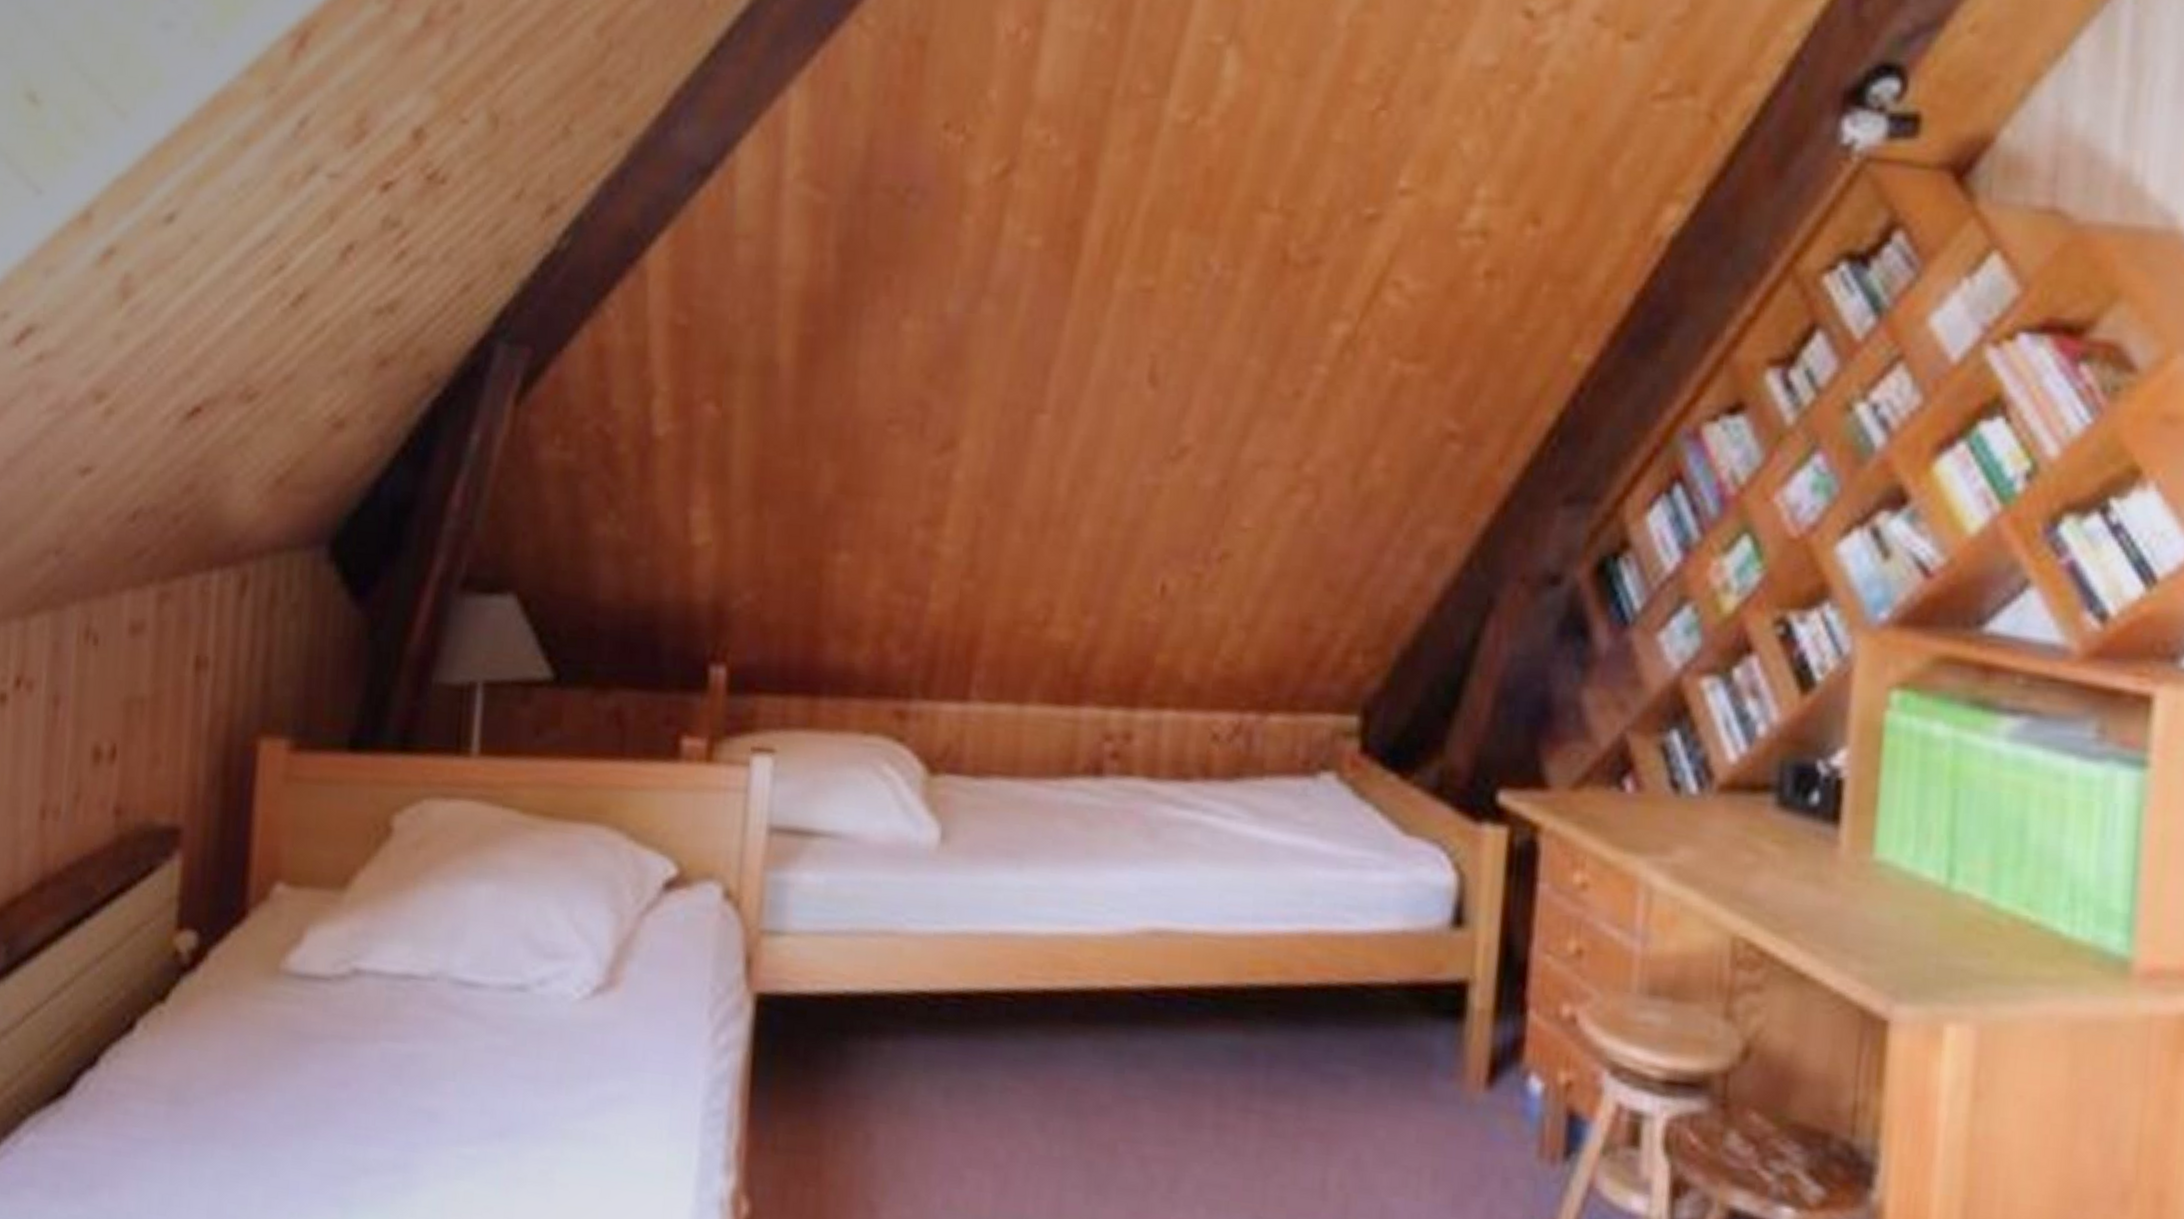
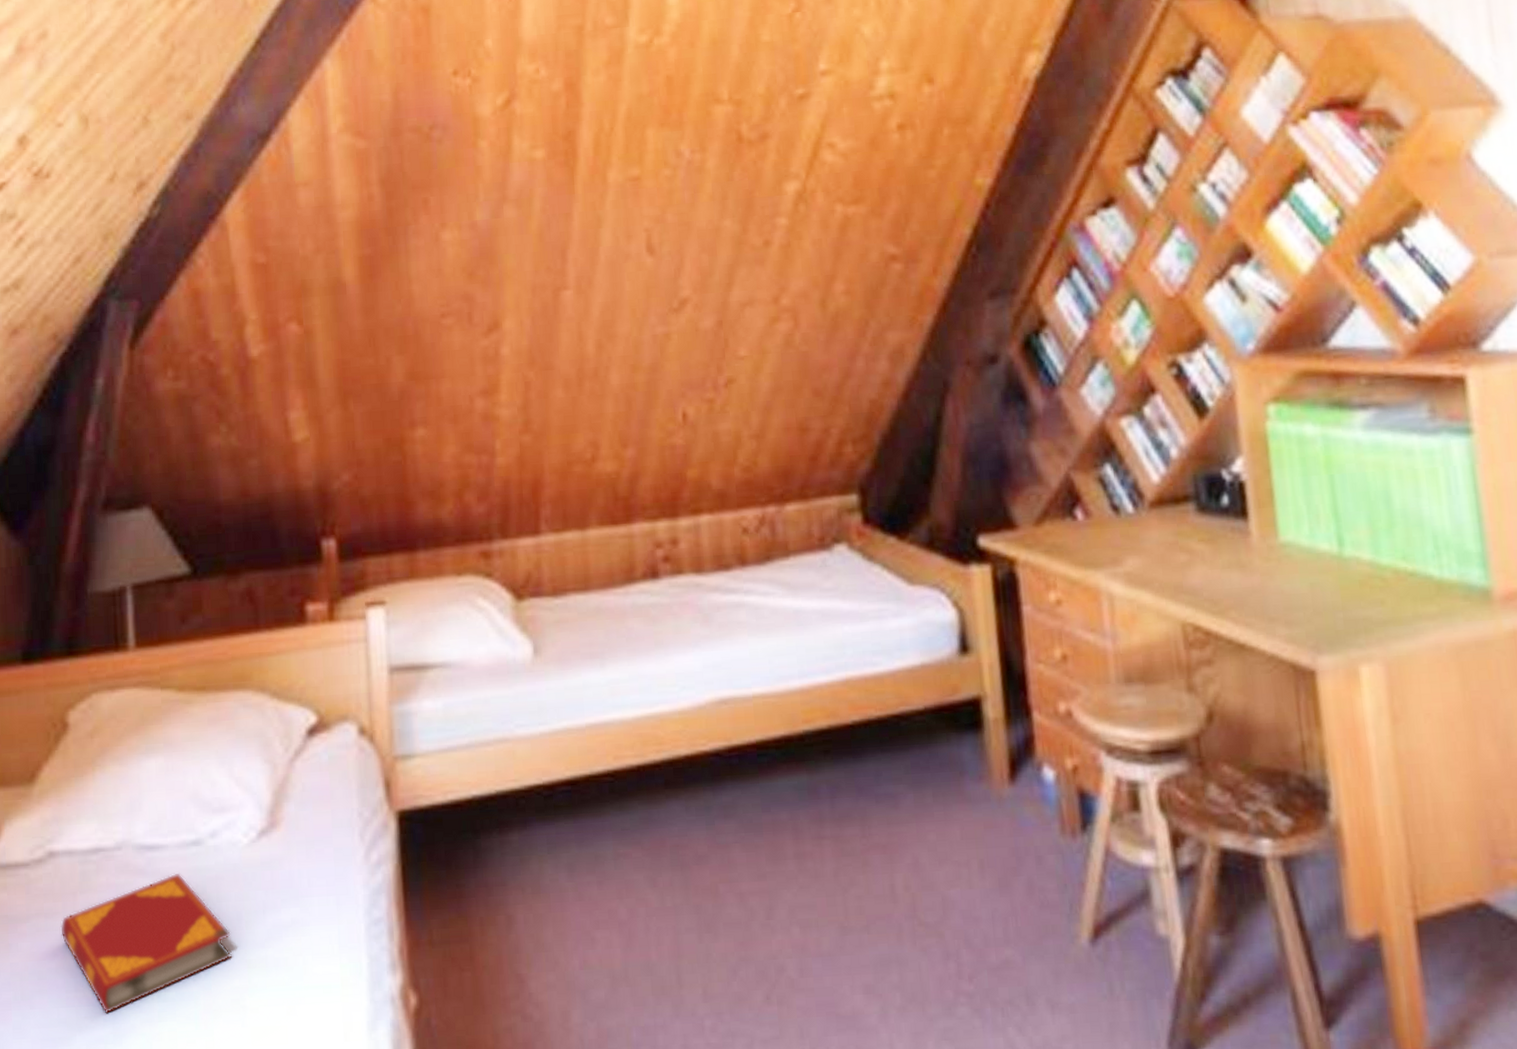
hardback book: none [357,1017,548,1159] -> present [60,872,233,1013]

